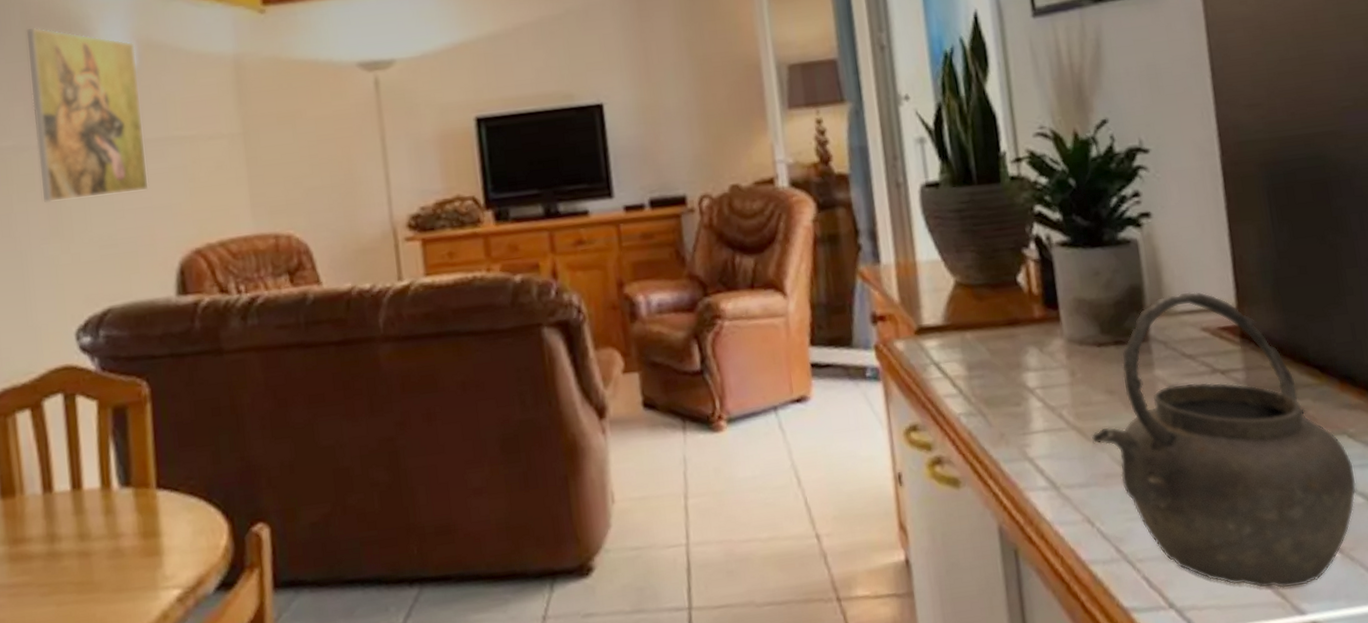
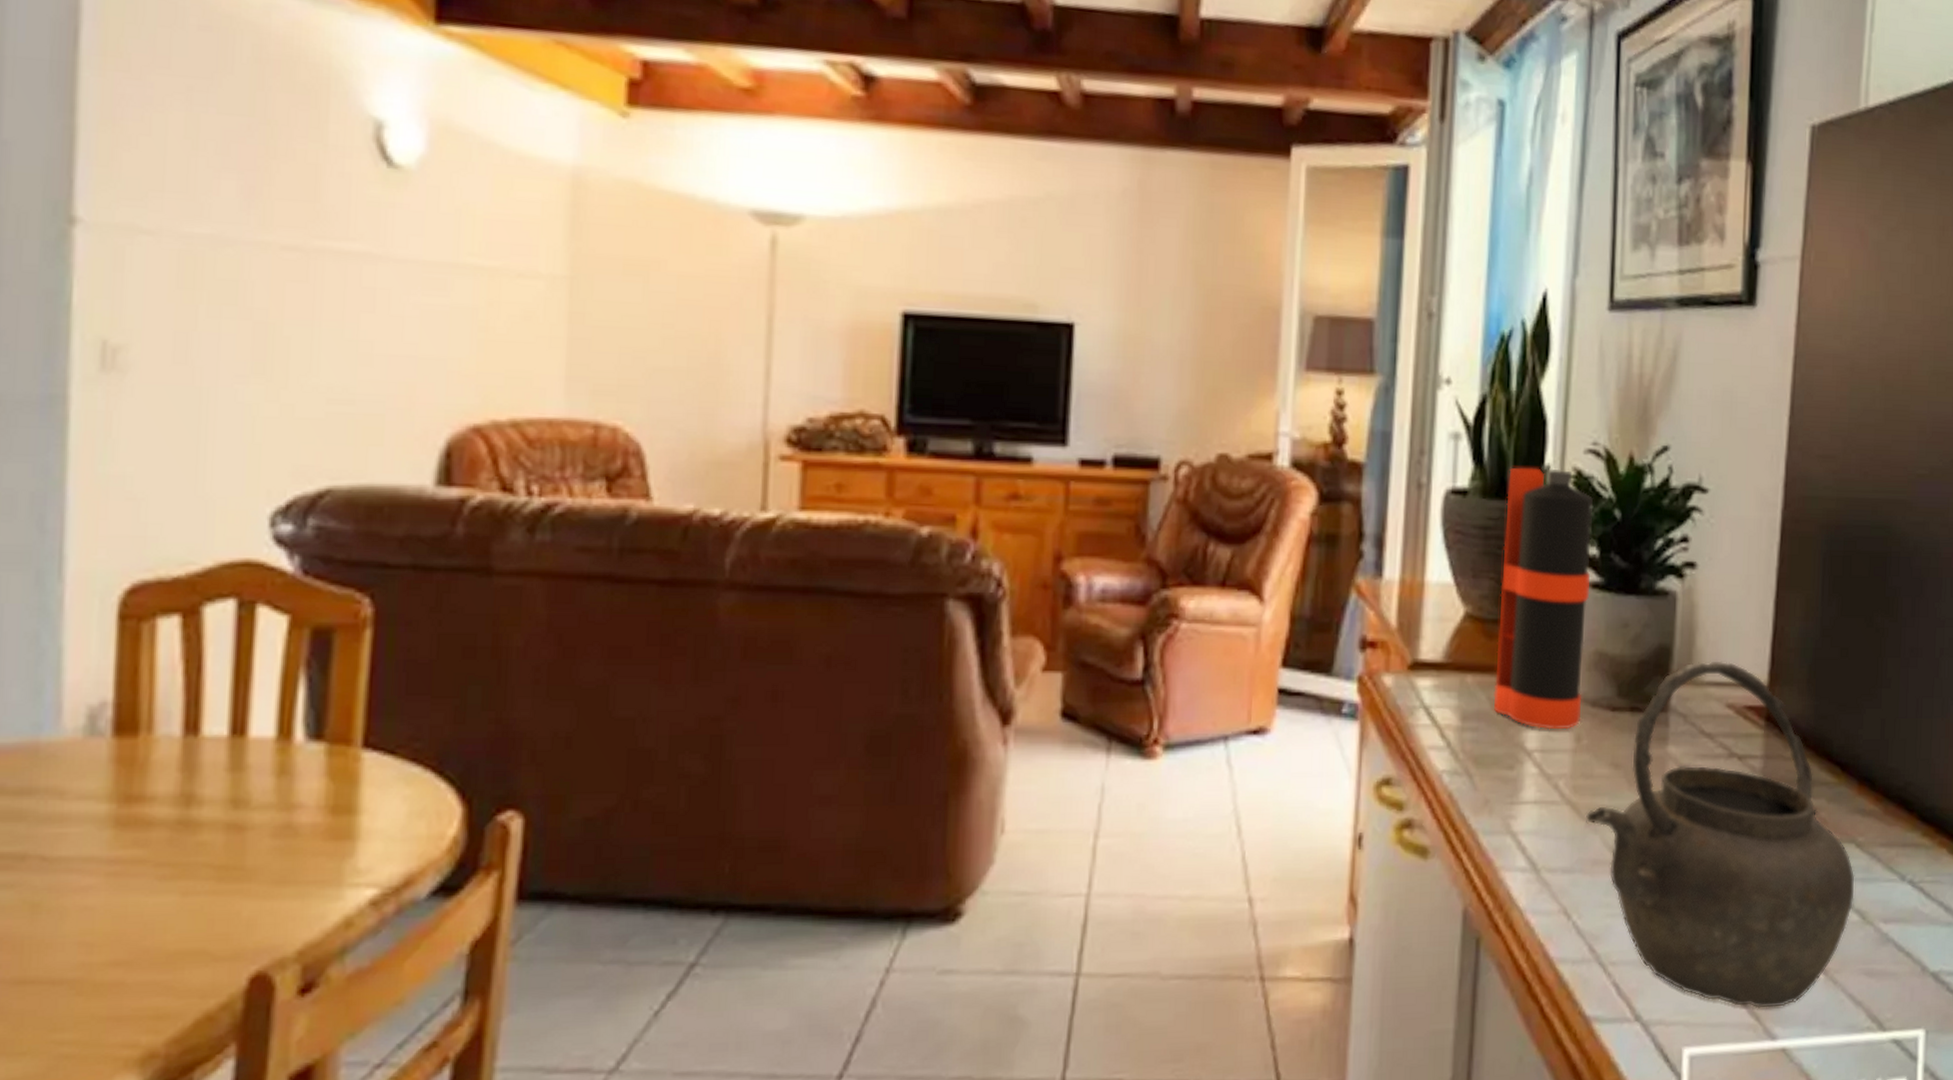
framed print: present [26,27,149,203] -> none [248,70,426,334]
bottle: none [971,153,1073,370] -> present [1493,467,1594,730]

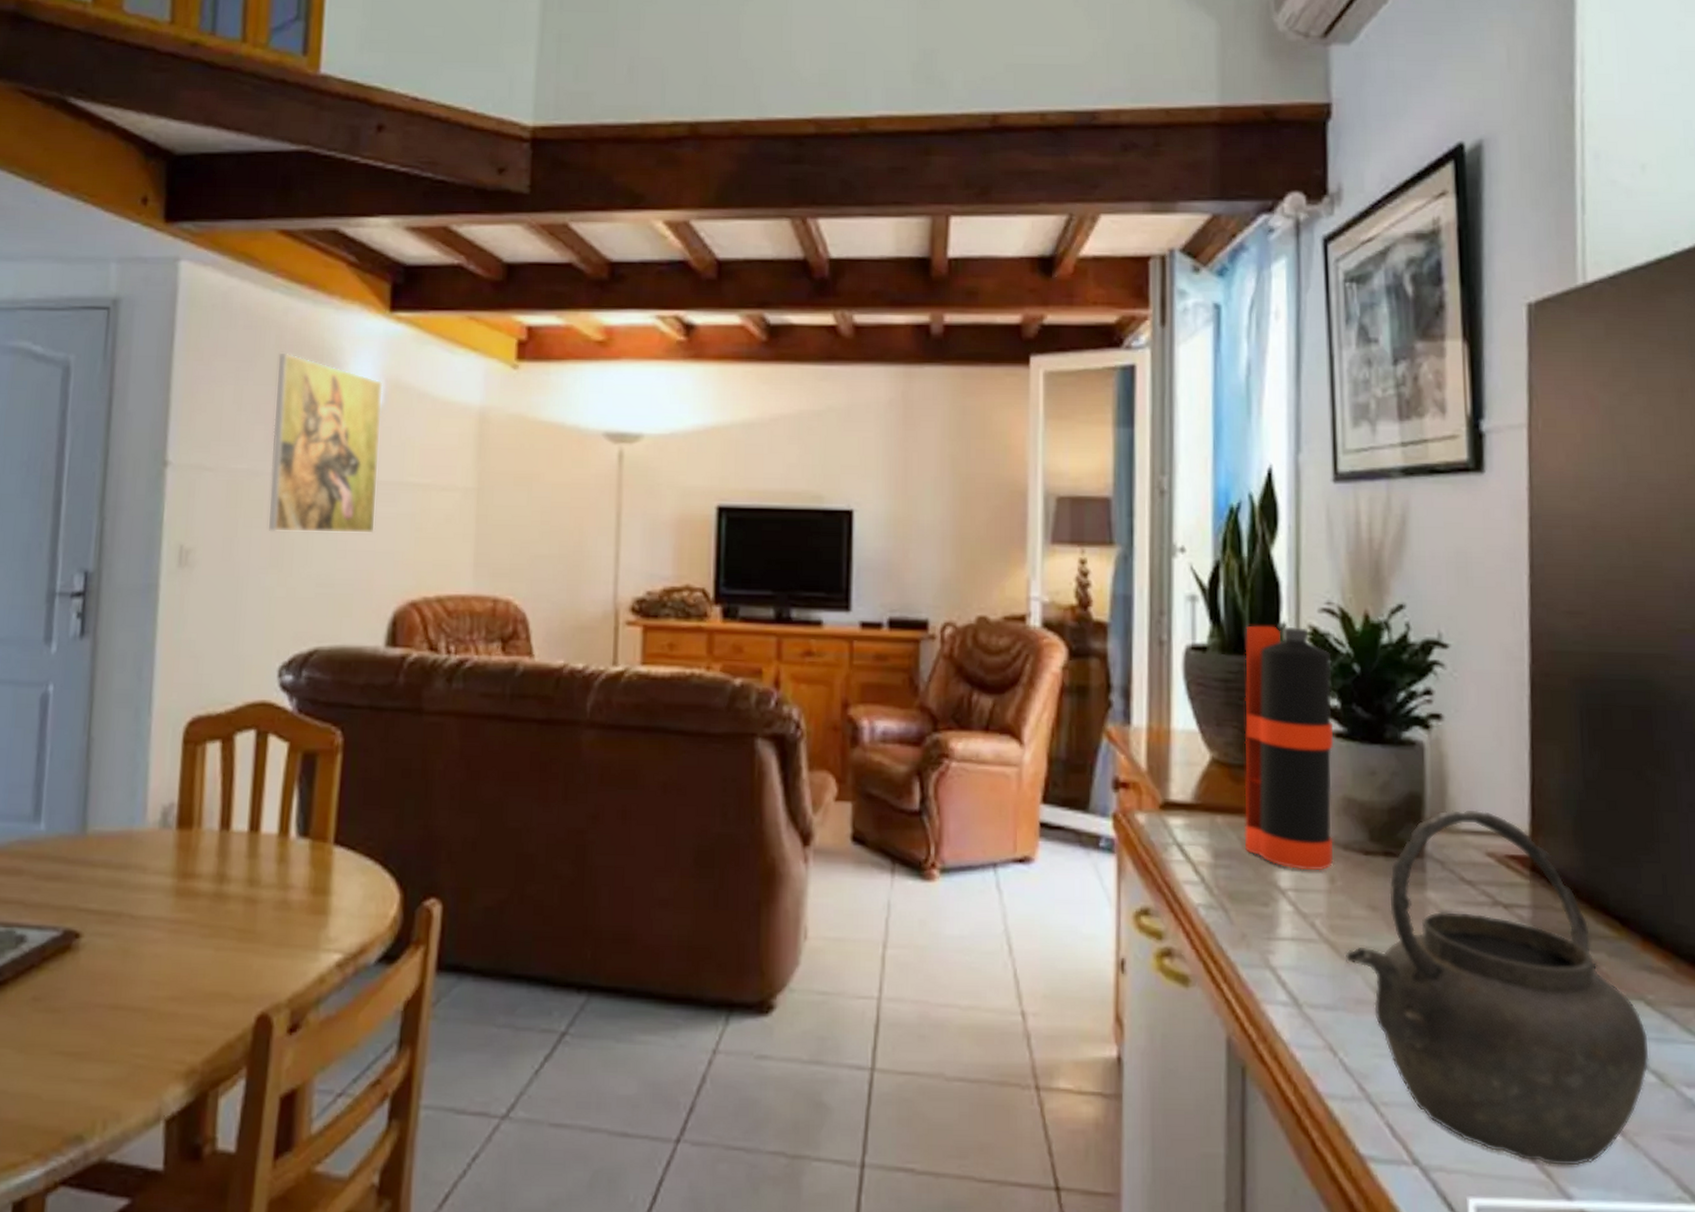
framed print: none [248,70,426,334] -> present [269,353,383,534]

